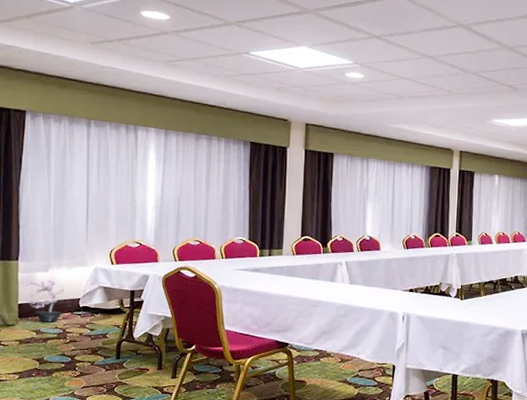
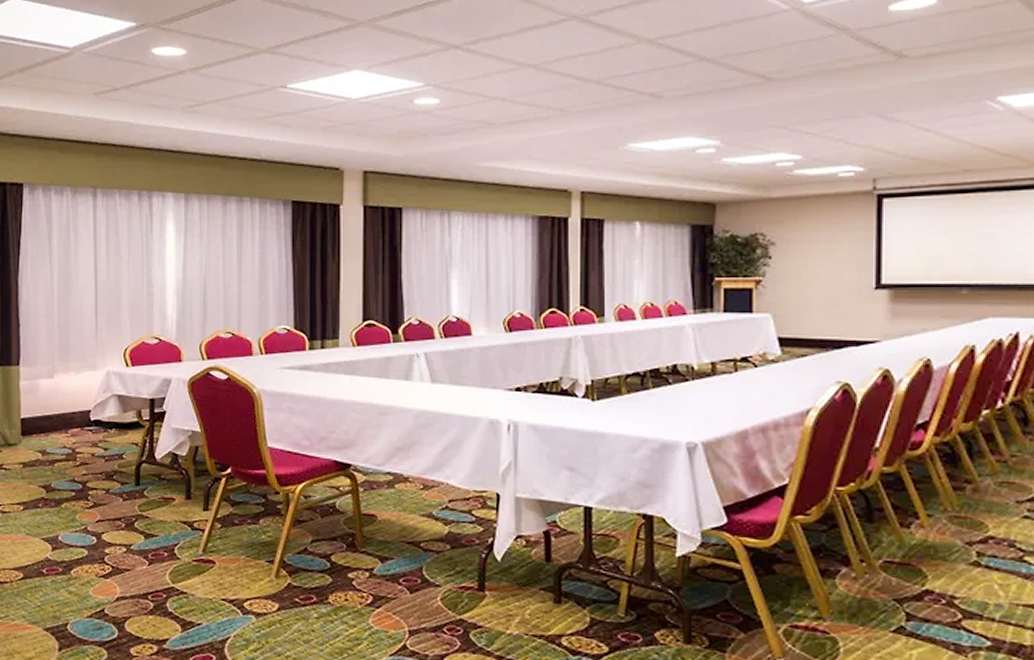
potted plant: present [21,277,65,323] -> none [24,385,72,441]

